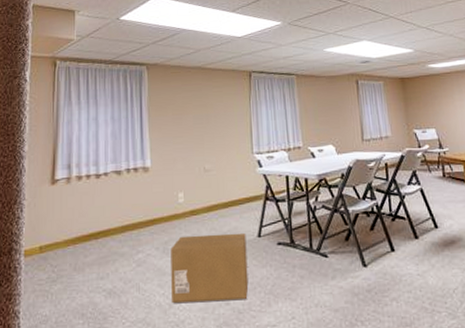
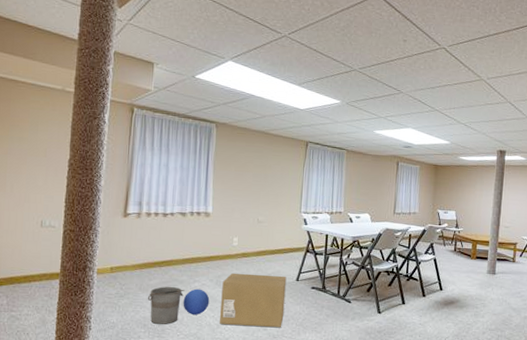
bucket: none [84,262,127,313] -> present [147,286,185,325]
ball: none [126,261,158,295] -> present [183,288,210,315]

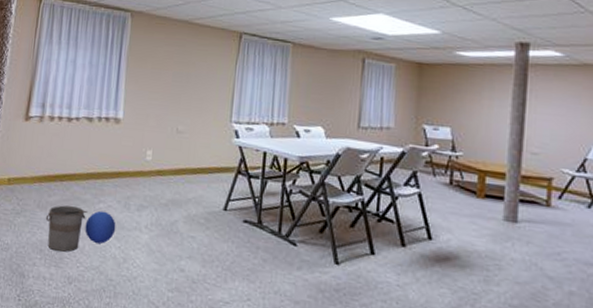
box: present [220,273,287,328] -> none [127,194,211,271]

